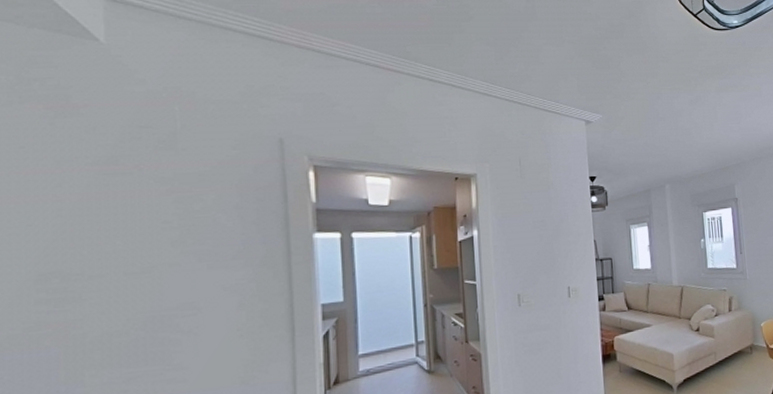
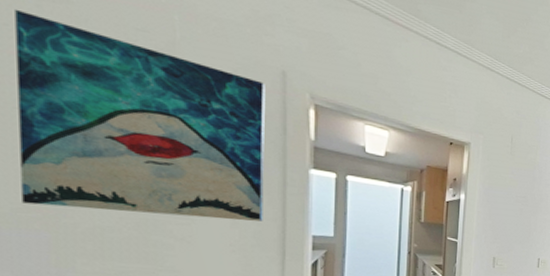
wall art: none [31,131,270,321] -> present [15,8,265,222]

